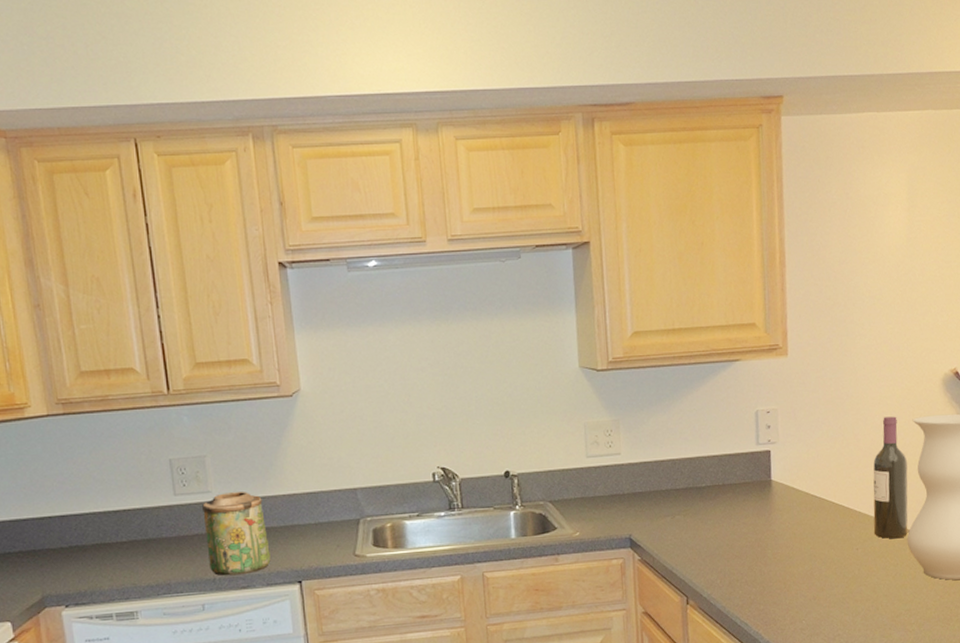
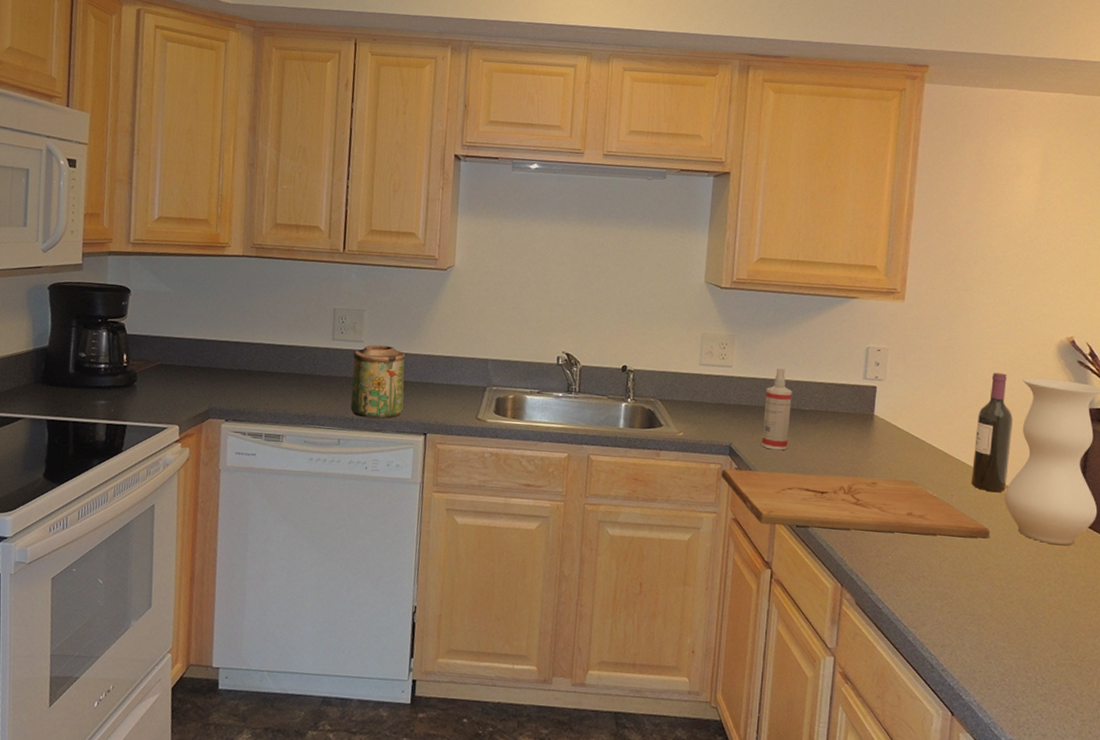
cutting board: none [624,541,898,612] -> present [721,468,991,539]
spray bottle: none [659,447,689,534] -> present [761,368,792,451]

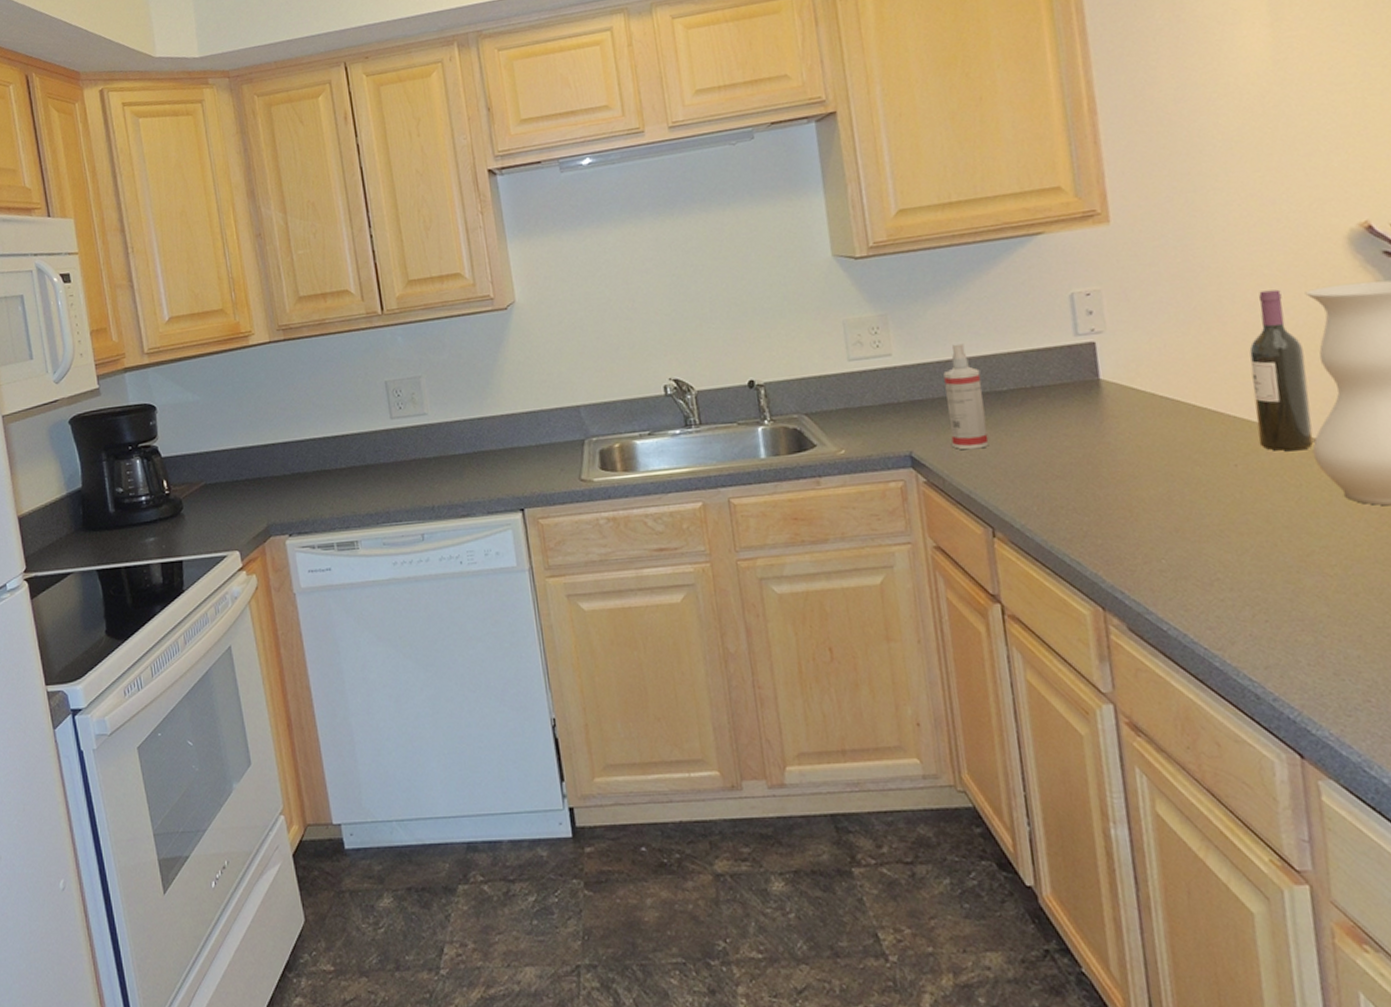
canister: present [350,344,406,420] -> none [419,412,491,504]
cutting board: present [721,468,991,539] -> none [905,456,1305,547]

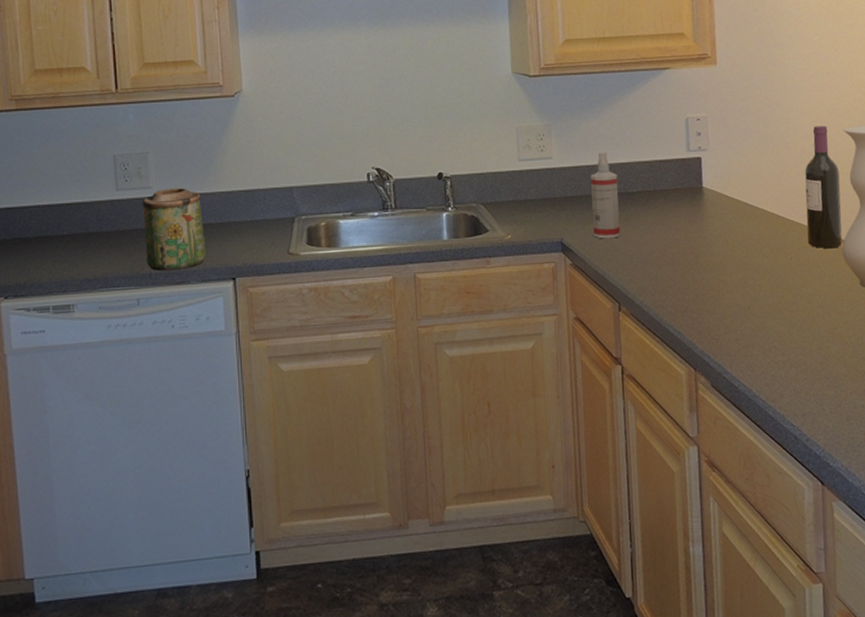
canister: none [419,412,491,504] -> present [143,187,206,272]

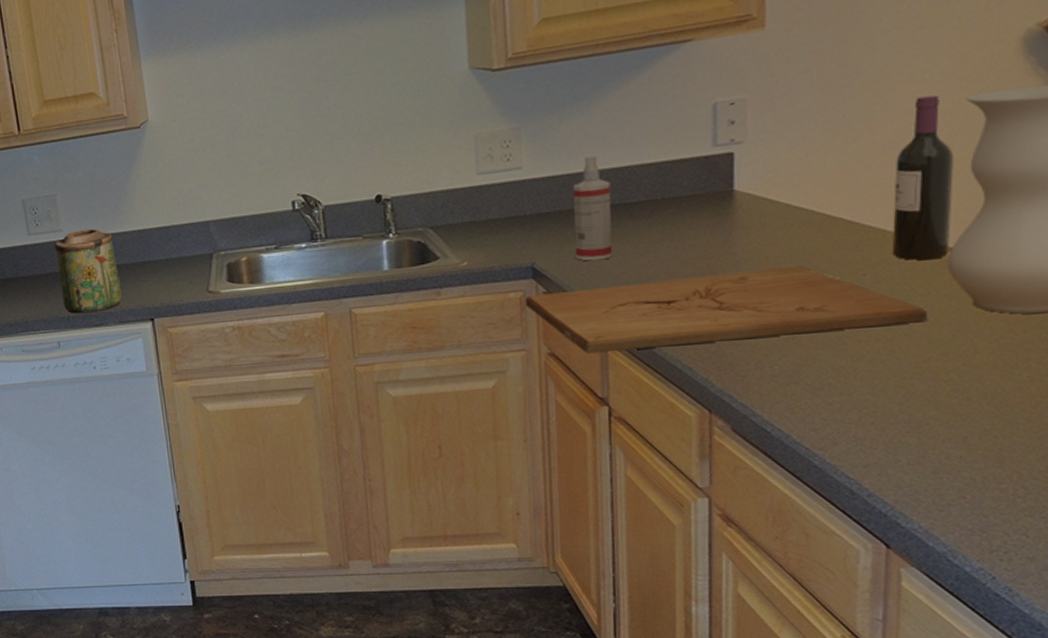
cutting board: none [556,250,834,319] -> present [525,266,929,354]

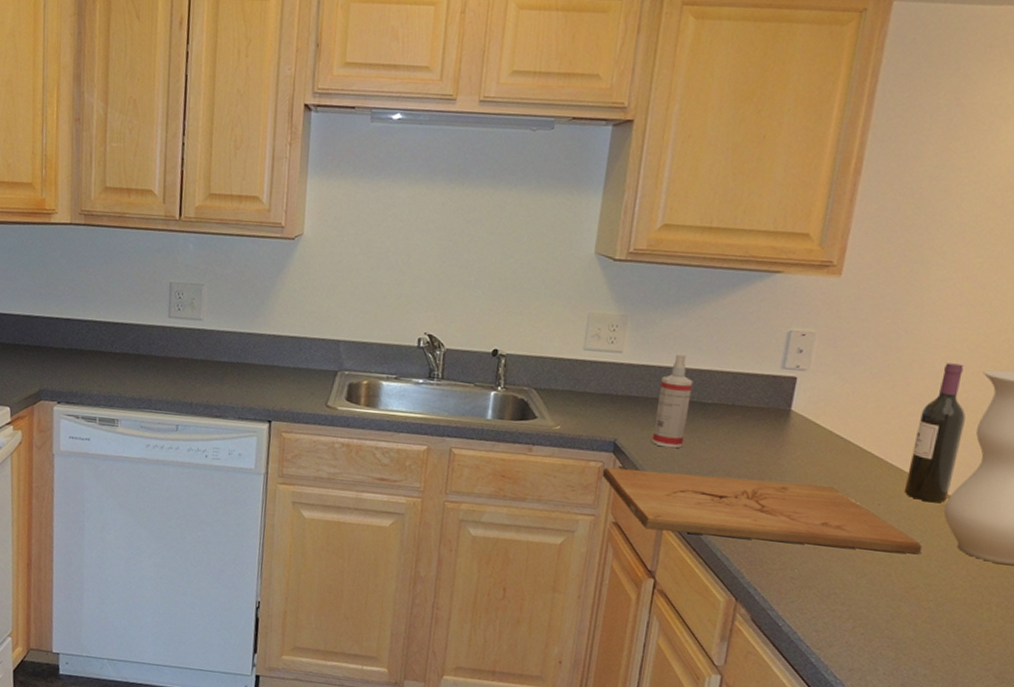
canister: present [55,228,123,314] -> none [189,323,248,405]

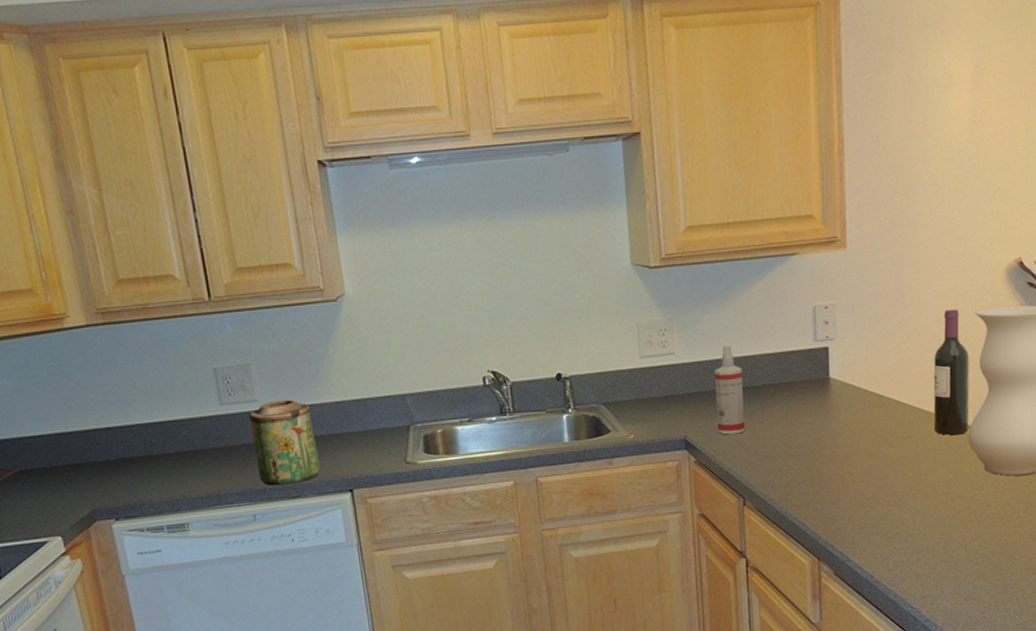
canister: none [189,323,248,405] -> present [249,399,321,486]
cutting board: present [602,467,923,555] -> none [680,439,958,514]

